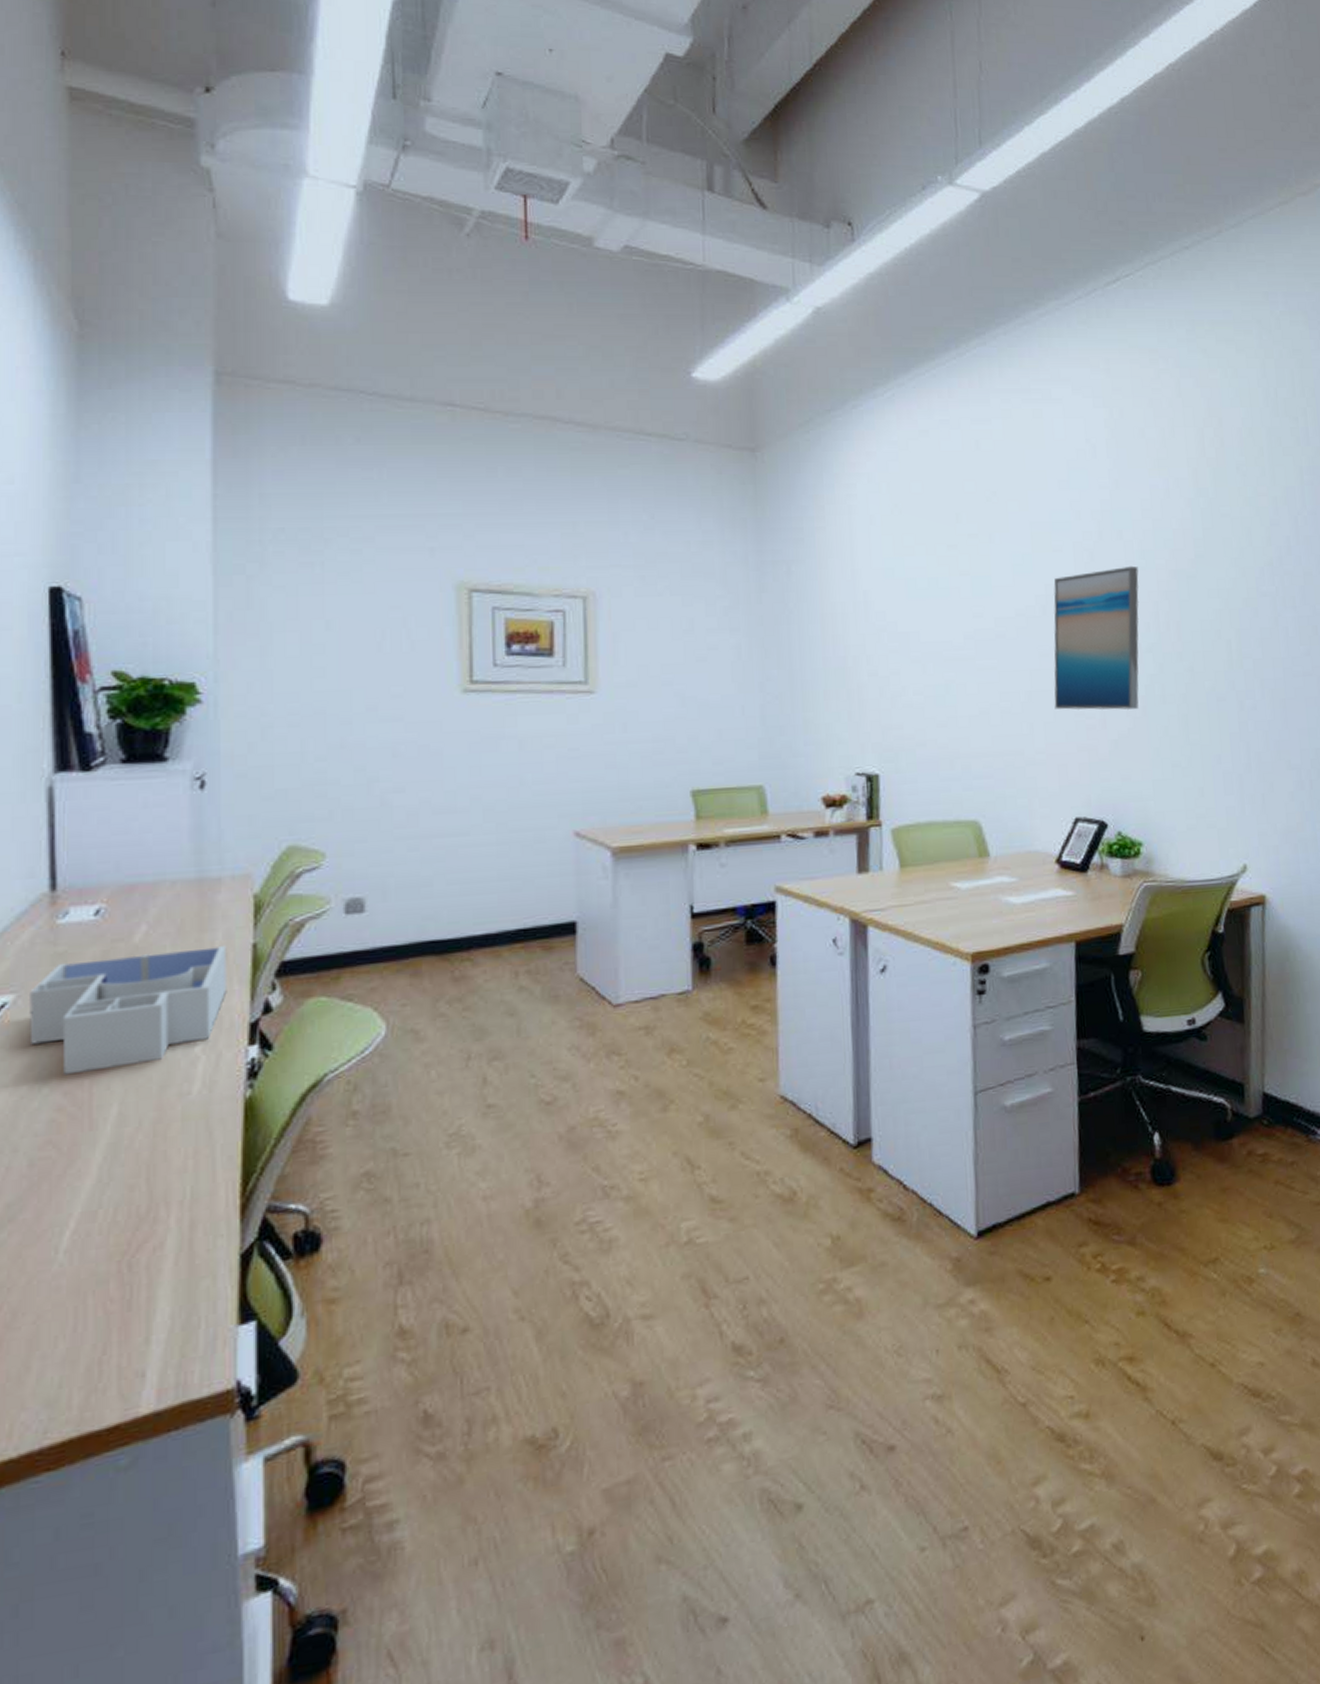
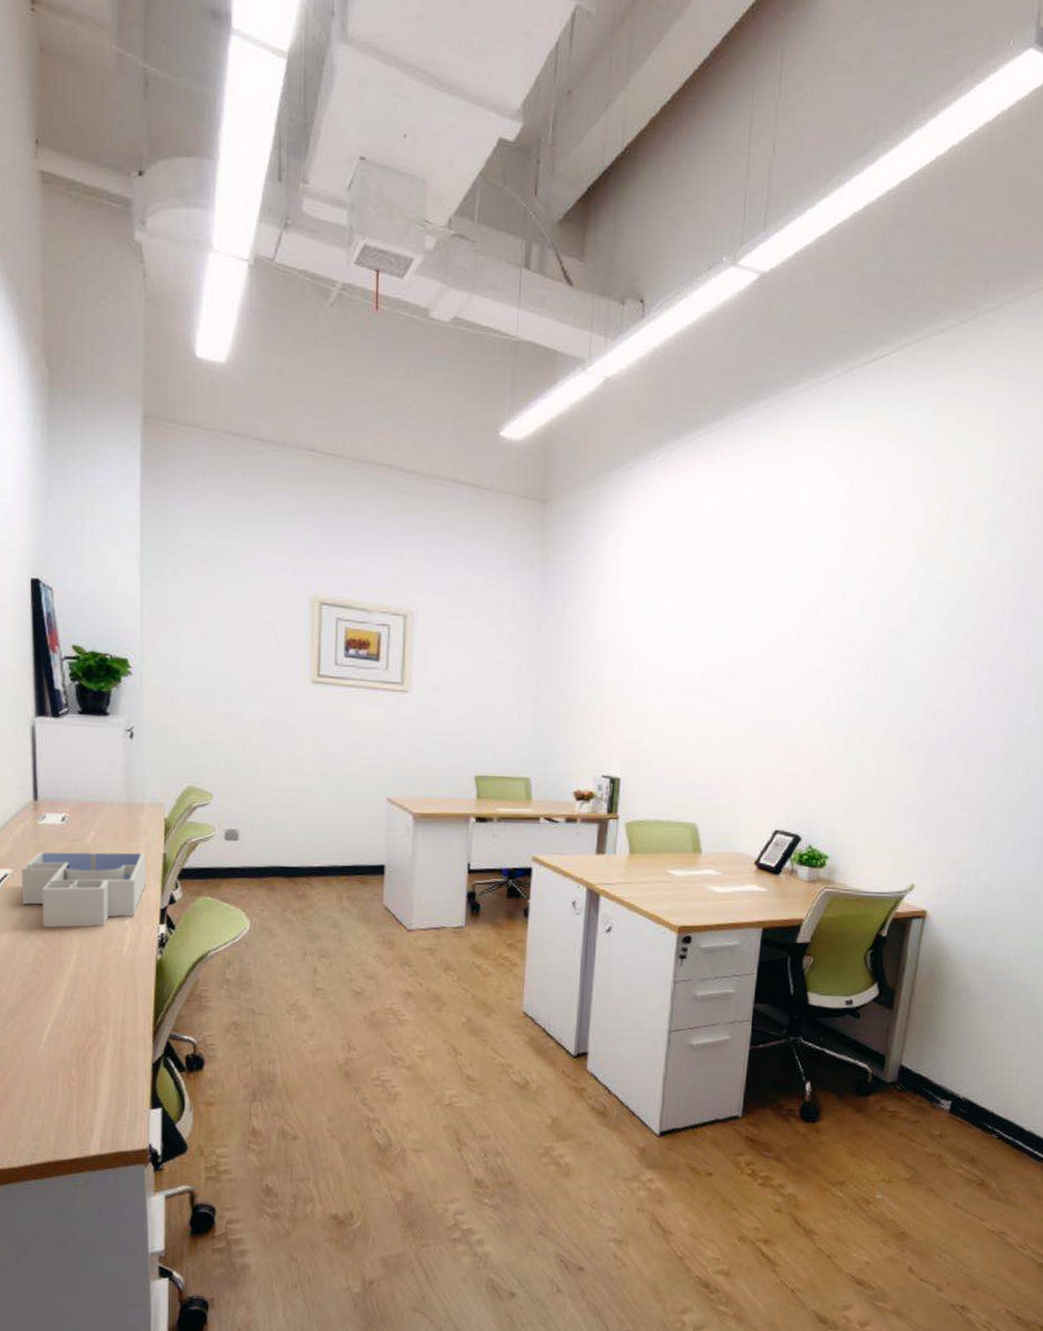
wall art: present [1054,565,1139,711] -> none [769,622,856,746]

